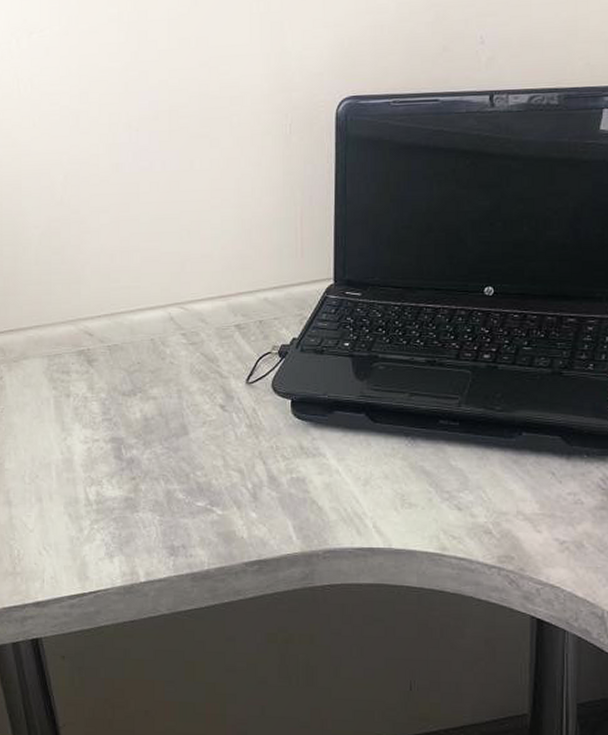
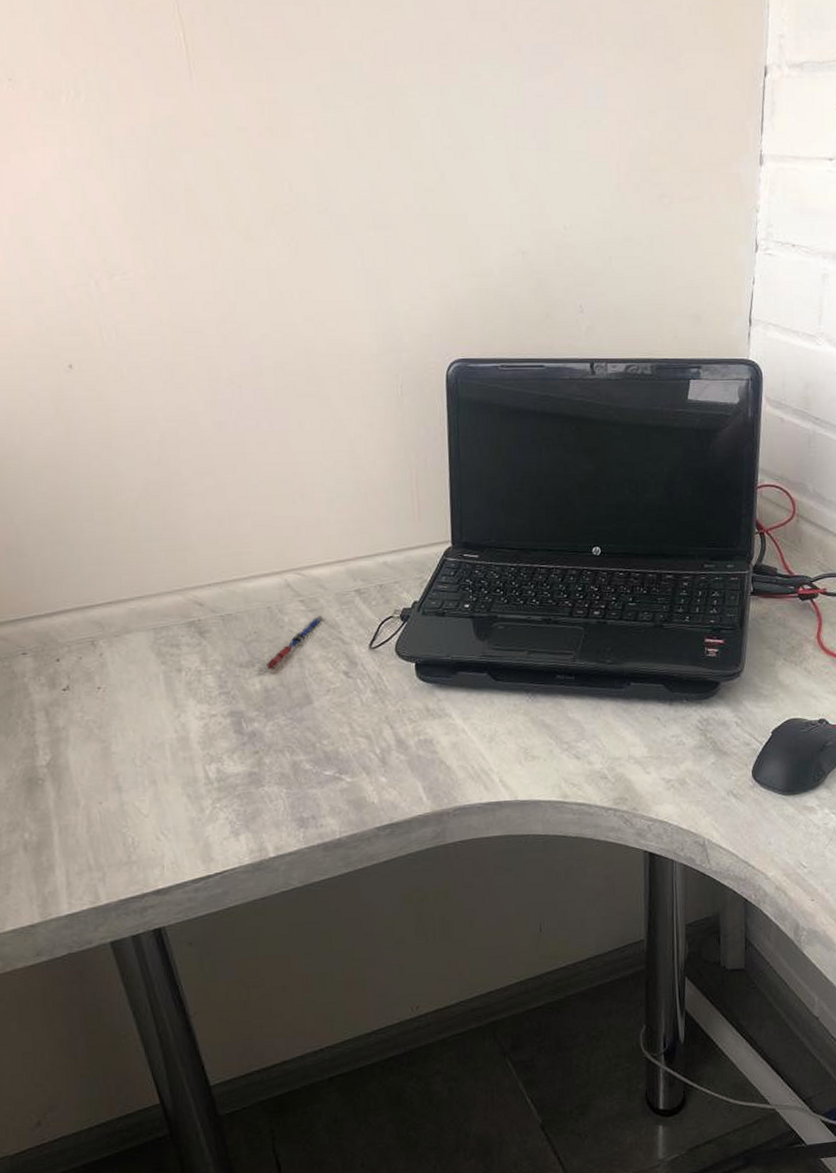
pen: none [146,348,204,399] -> present [265,614,325,670]

